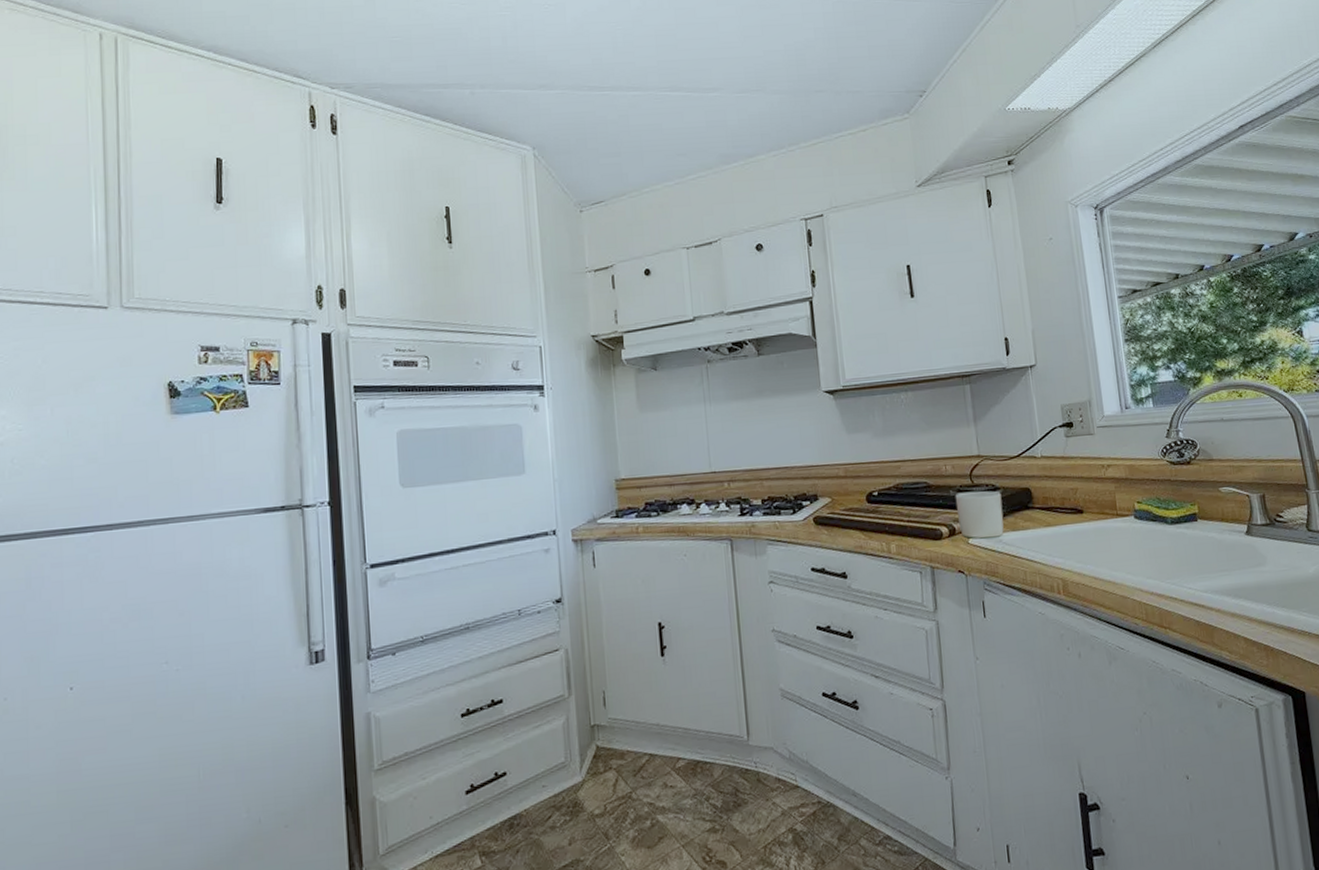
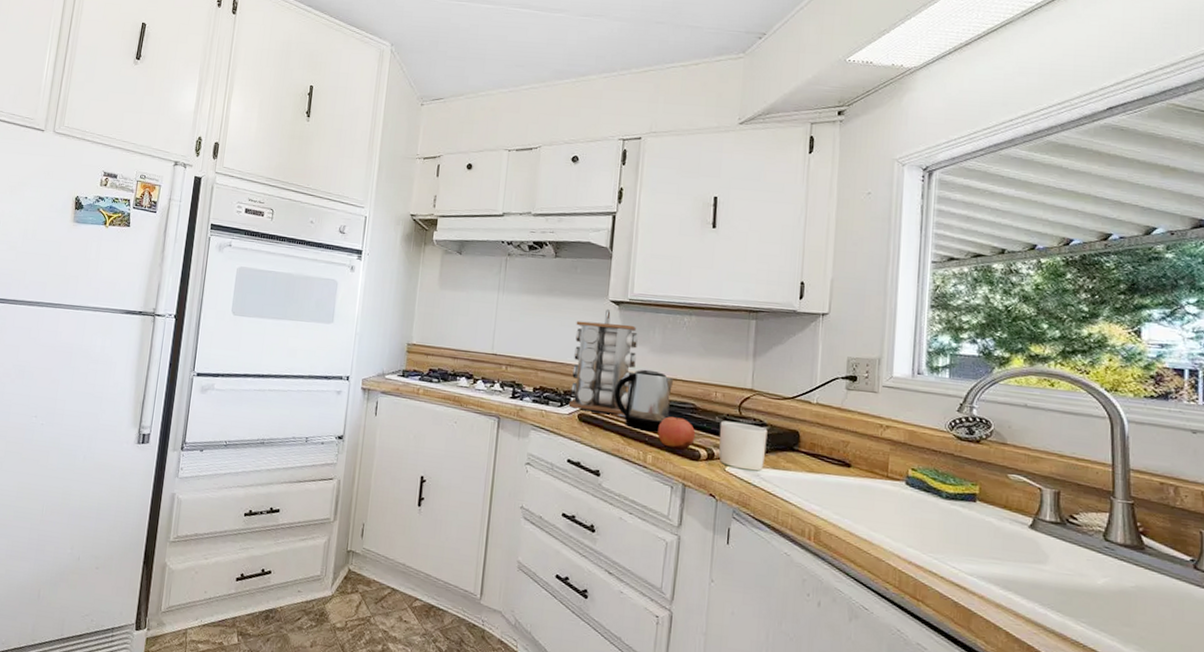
spice rack: none [793,401,862,513] -> present [568,309,638,415]
kettle: none [845,455,904,522] -> present [614,369,673,434]
fruit: none [896,498,934,535] -> present [657,416,696,451]

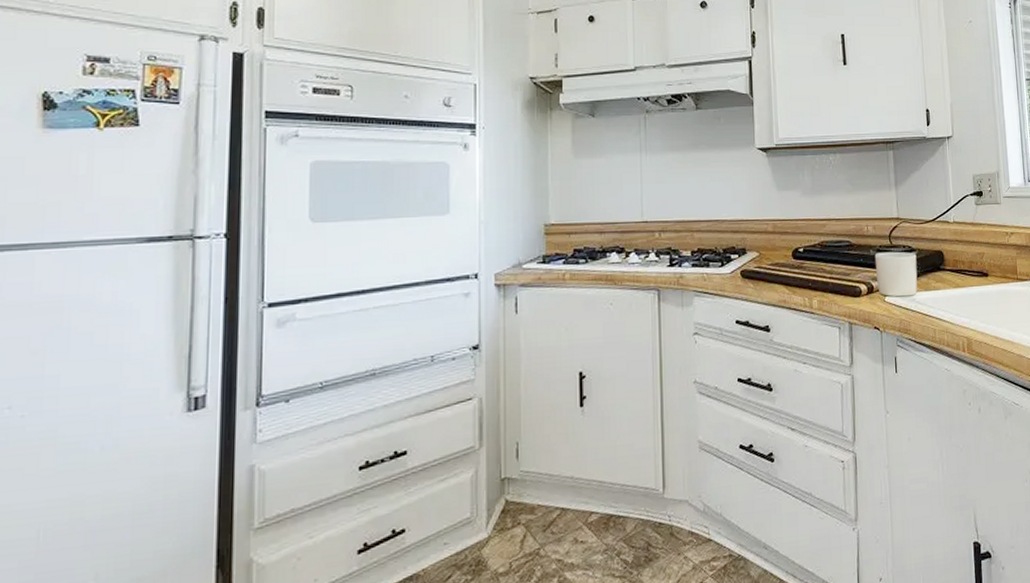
spice rack: present [568,309,638,415] -> none [726,158,790,267]
kettle: present [614,369,673,434] -> none [773,213,828,278]
fruit: present [657,416,696,451] -> none [819,256,855,291]

